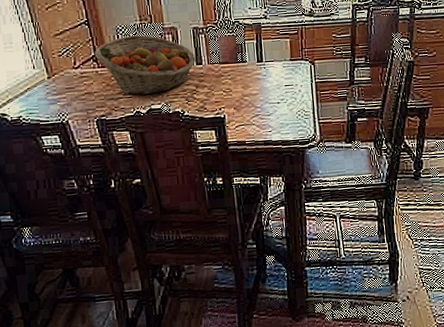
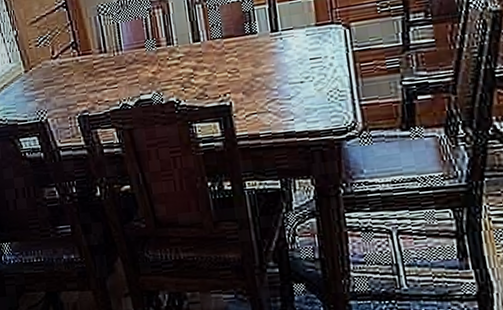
fruit basket: present [95,35,196,96] -> none [74,12,193,85]

